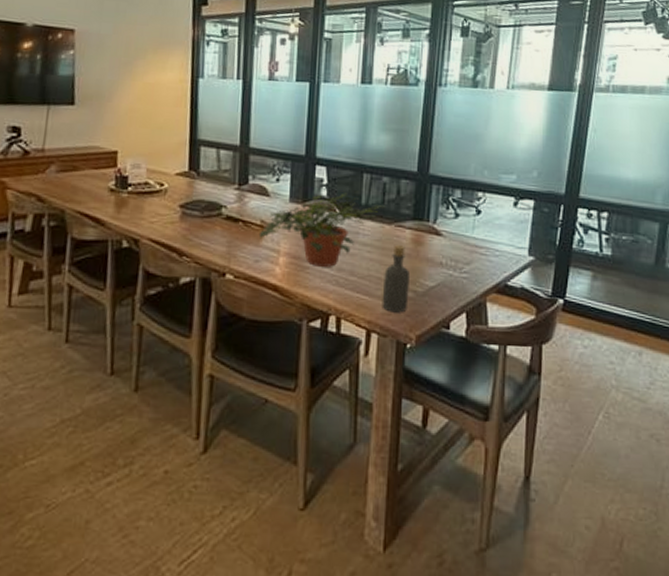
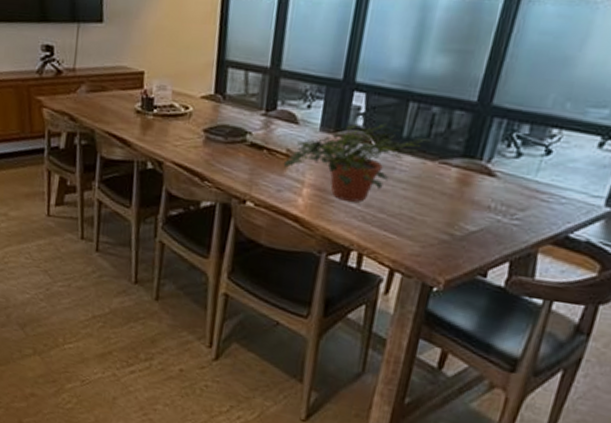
bottle: present [382,245,411,313] -> none [410,184,450,256]

